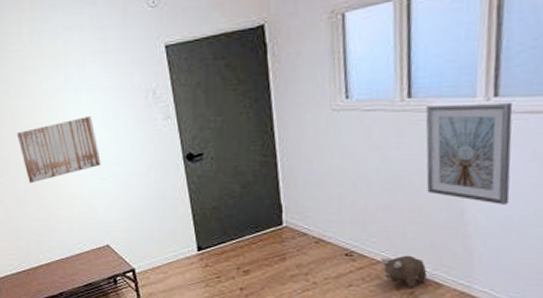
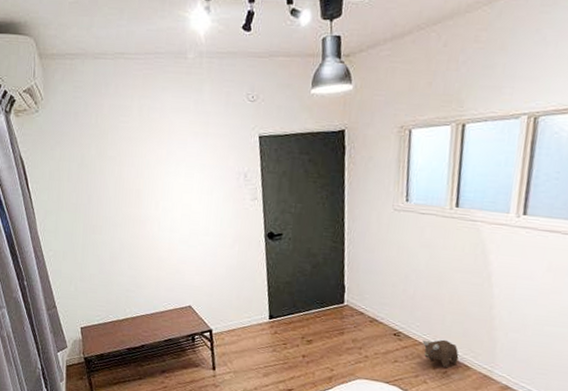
wall art: present [16,115,101,183] -> none [117,188,192,243]
picture frame: present [425,102,513,205] -> none [464,215,537,305]

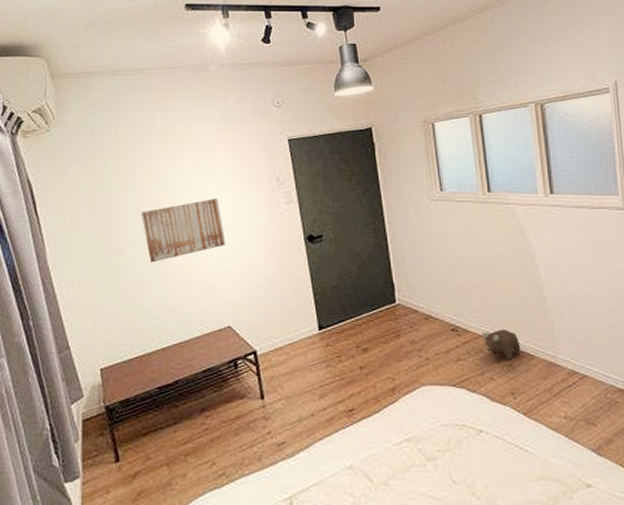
wall art: none [117,188,192,243] -> present [141,197,226,263]

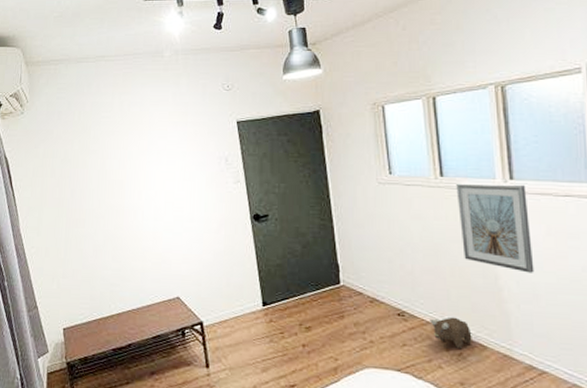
wall art: present [141,197,226,263] -> none [100,176,176,235]
picture frame: none [503,198,574,282] -> present [456,183,534,273]

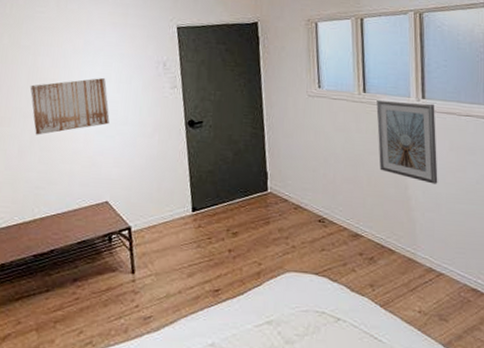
wall art: none [100,176,176,235] -> present [30,77,110,135]
plush toy: present [430,317,472,350] -> none [347,223,383,254]

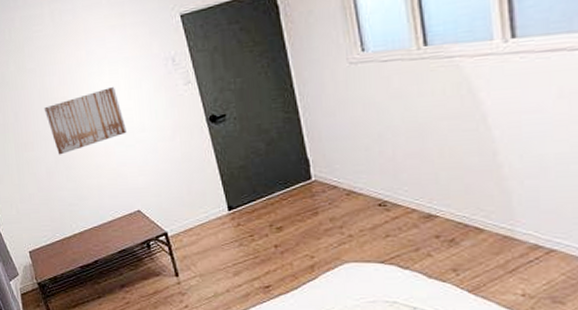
picture frame: present [376,99,438,184] -> none [444,42,542,144]

